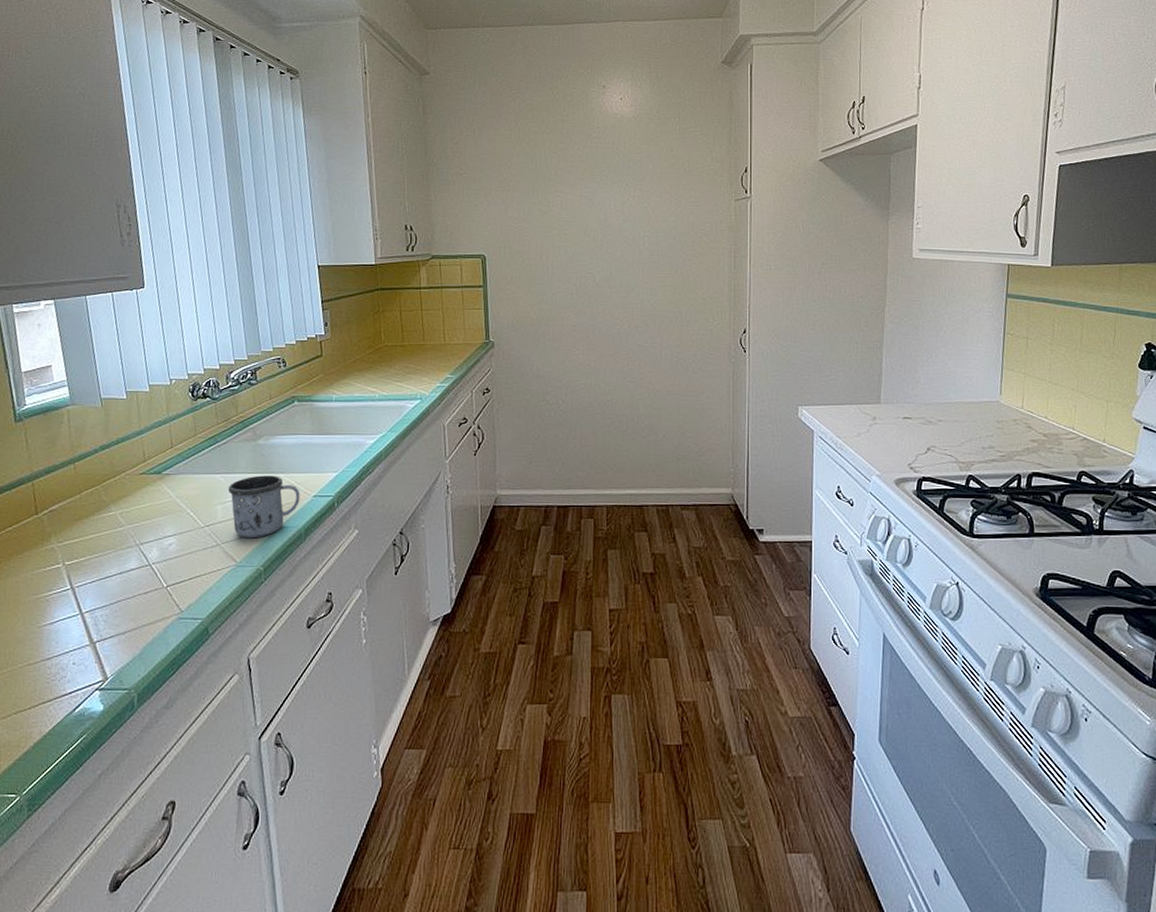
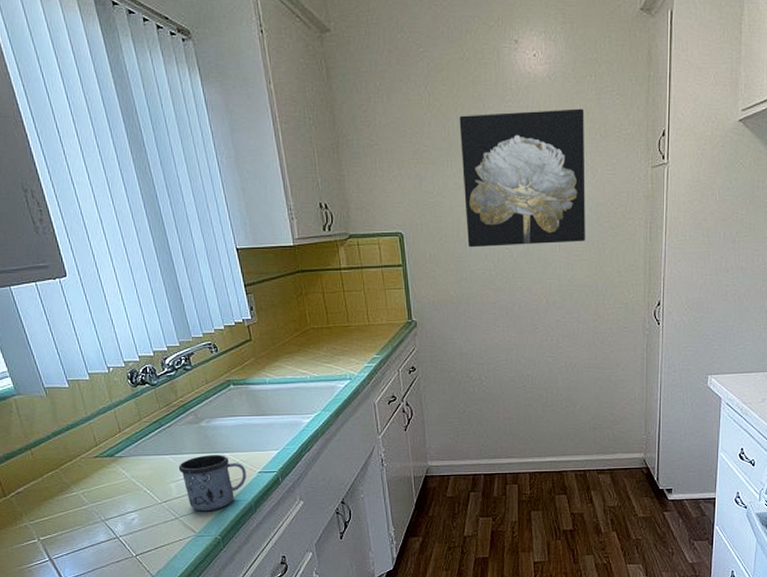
wall art: none [547,146,669,271] -> present [459,108,585,248]

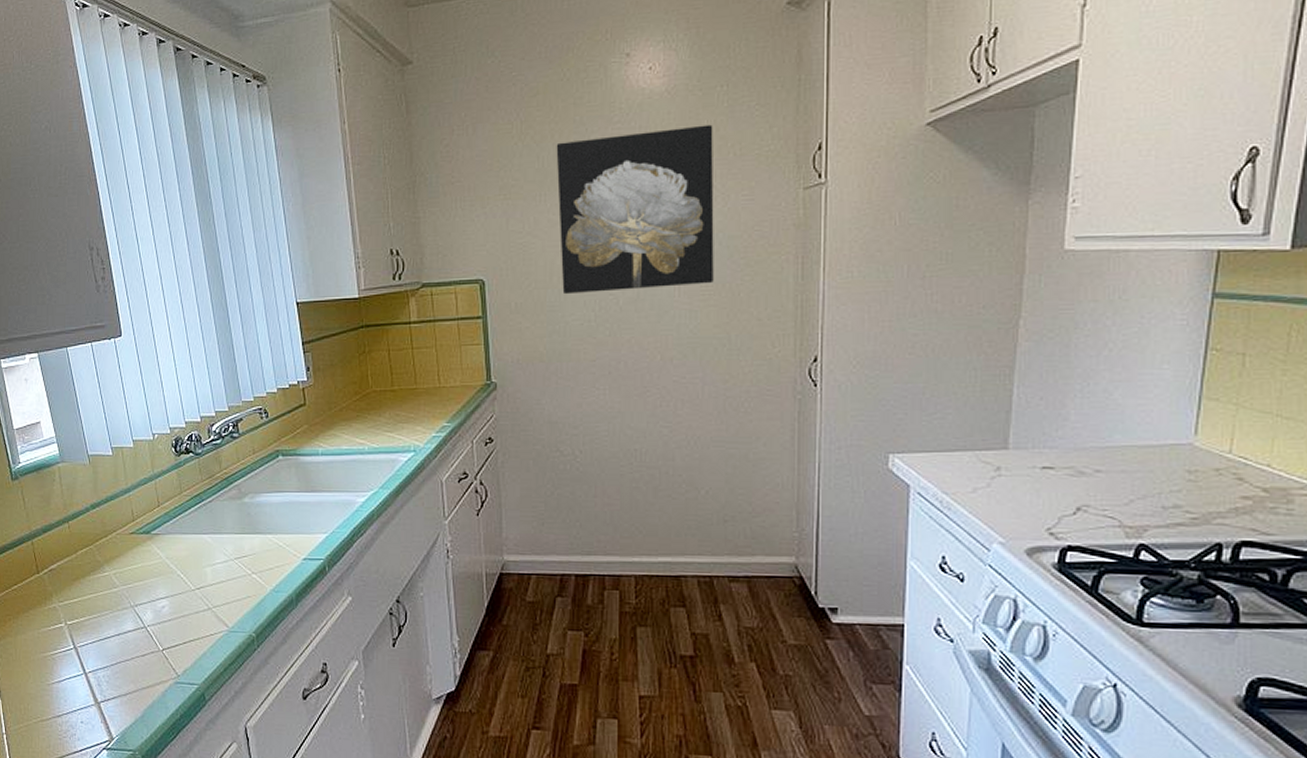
mug: present [178,455,247,512] -> none [216,536,289,603]

